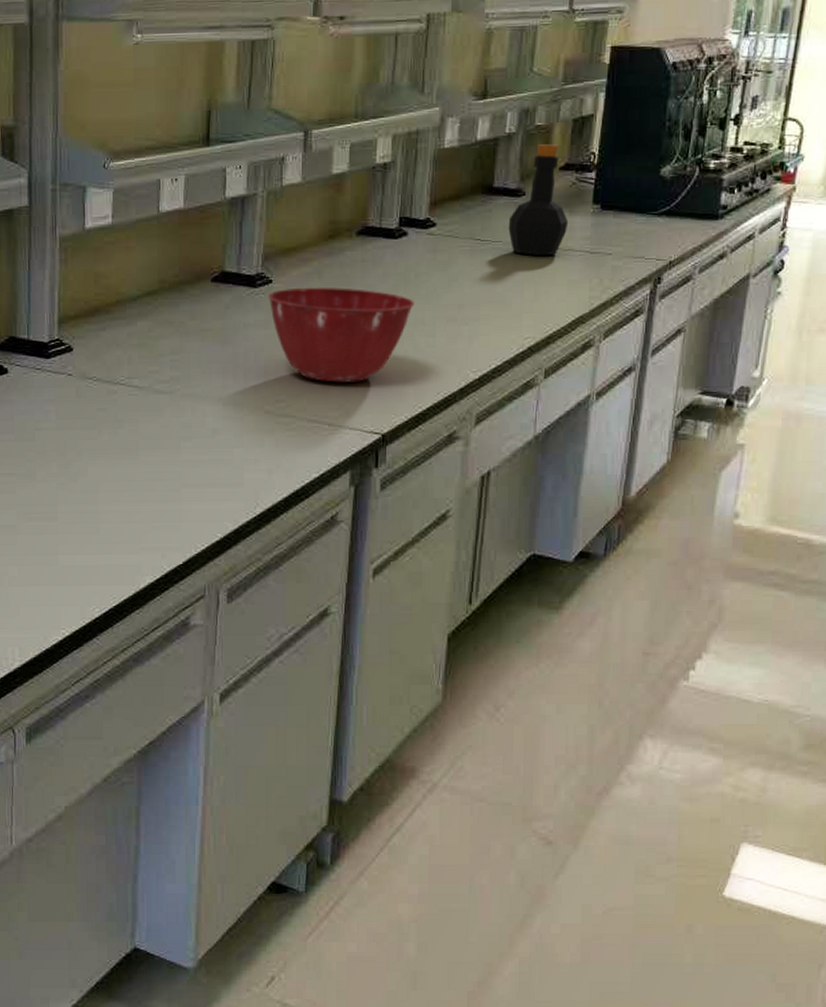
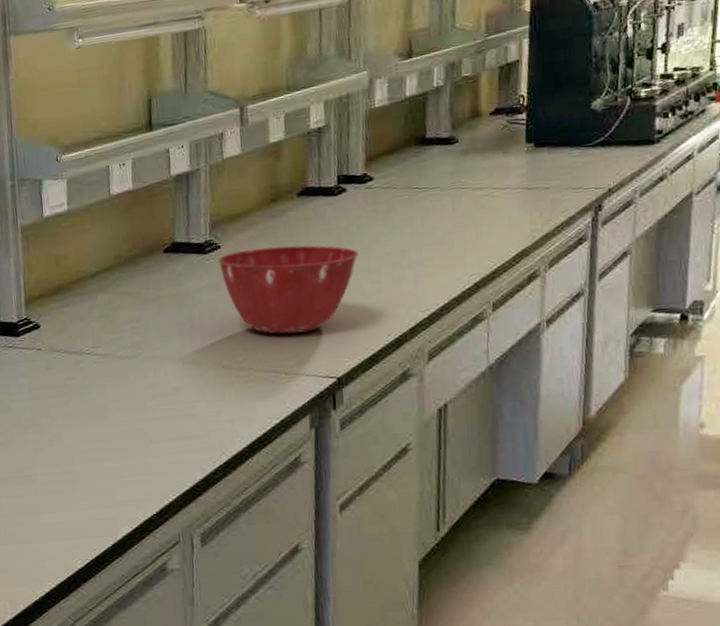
bottle: present [508,144,569,256] -> none [444,91,504,198]

